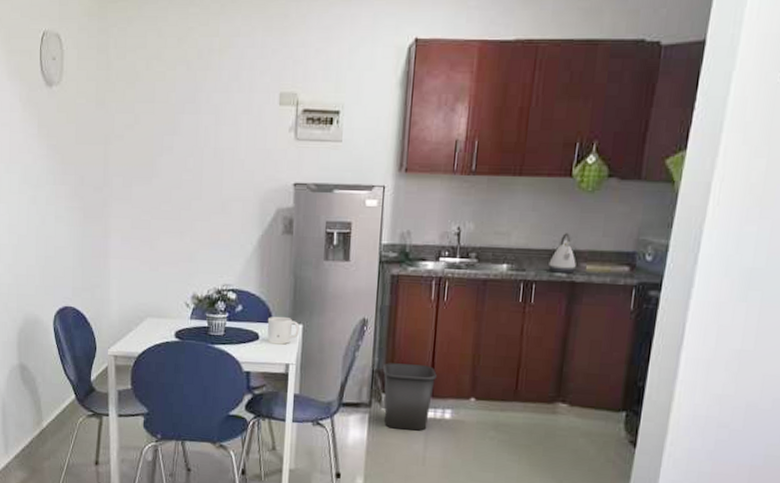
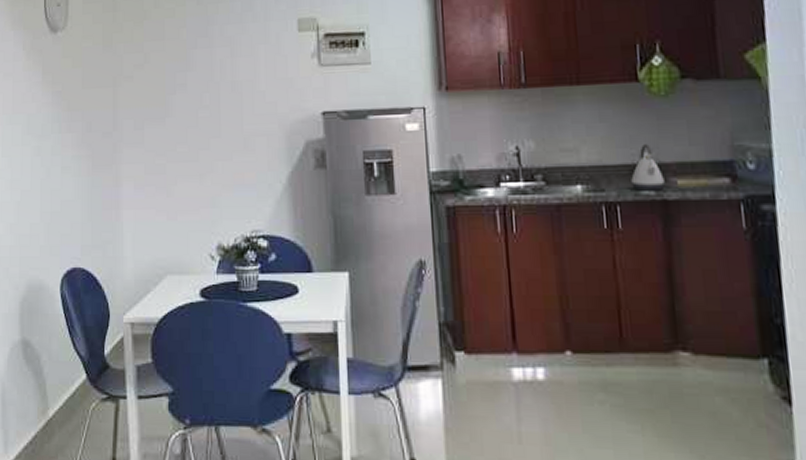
mug: present [267,316,299,345] -> none [306,263,345,298]
waste bin: present [382,363,437,431] -> none [450,312,519,398]

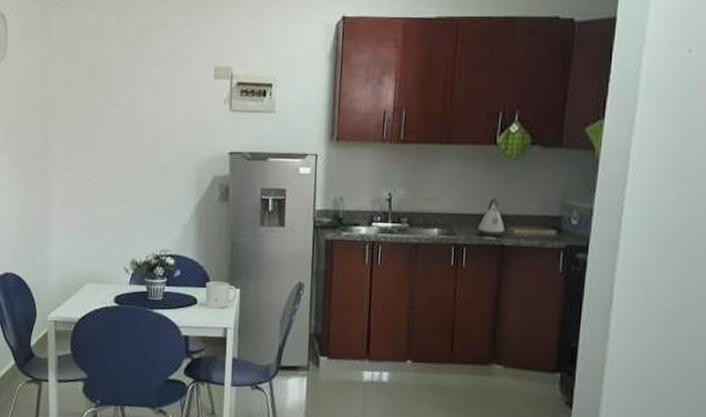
mug: none [306,263,345,298] -> present [205,281,237,309]

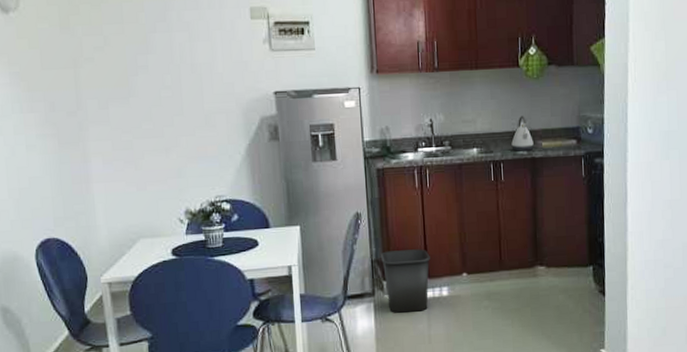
mug: present [205,281,237,309] -> none [264,220,297,249]
waste bin: none [319,326,373,394] -> present [380,249,430,313]

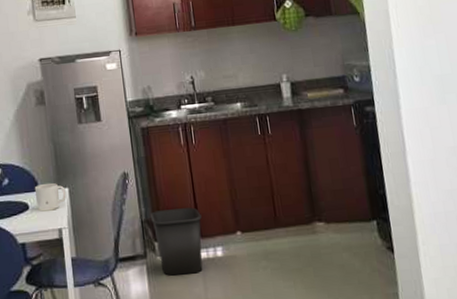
mug: none [264,220,297,249] -> present [34,182,66,212]
kettle: present [511,116,534,152] -> none [275,68,299,105]

